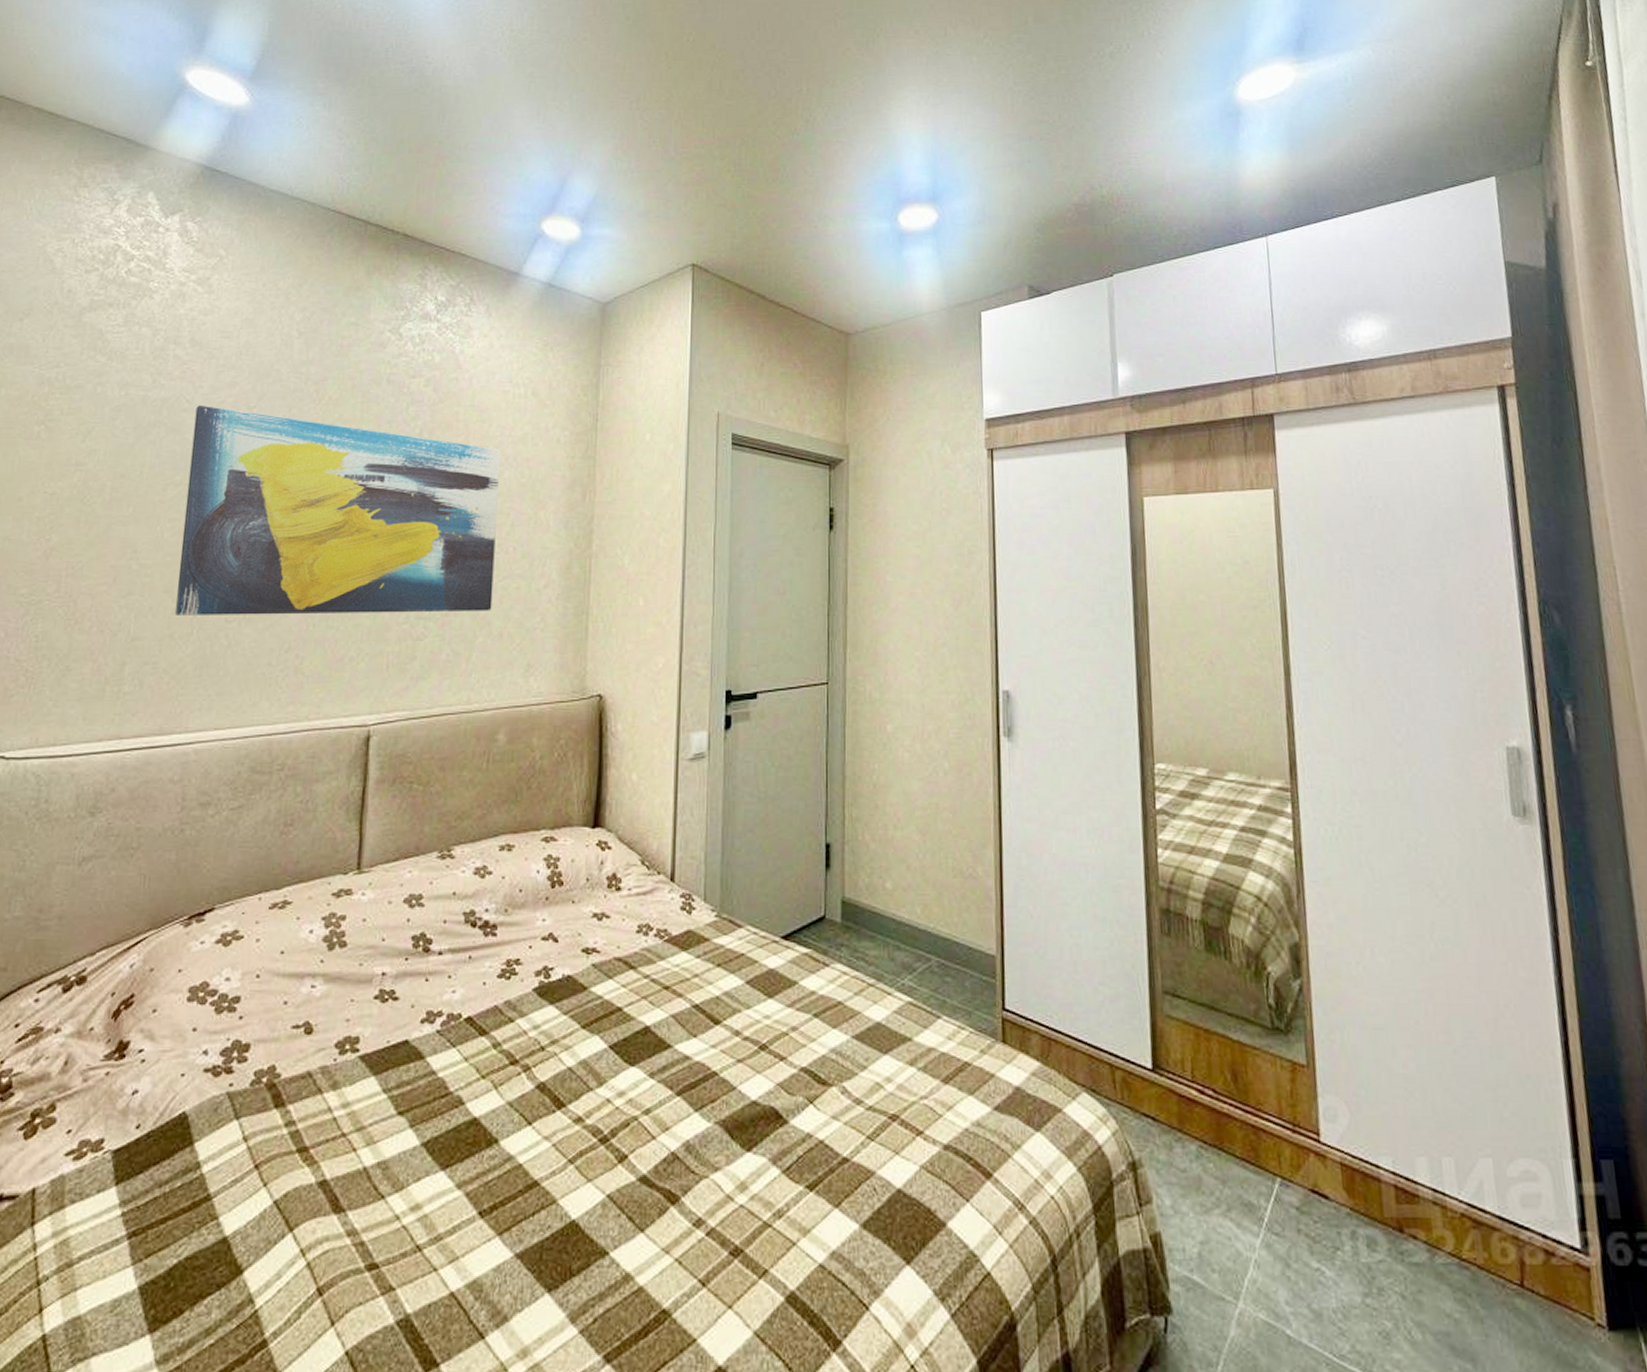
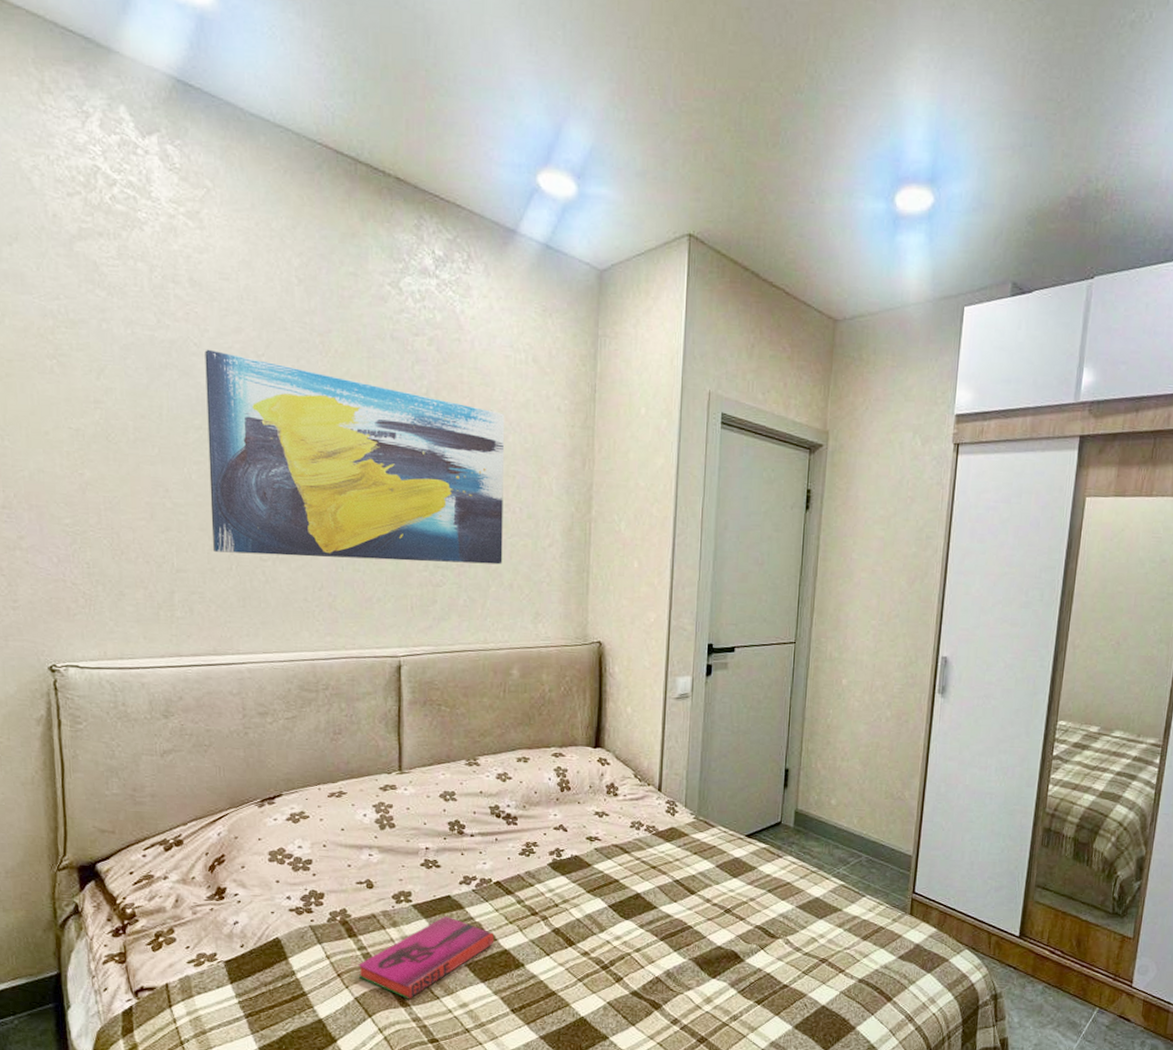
hardback book: none [281,1069,462,1200] -> present [358,915,495,999]

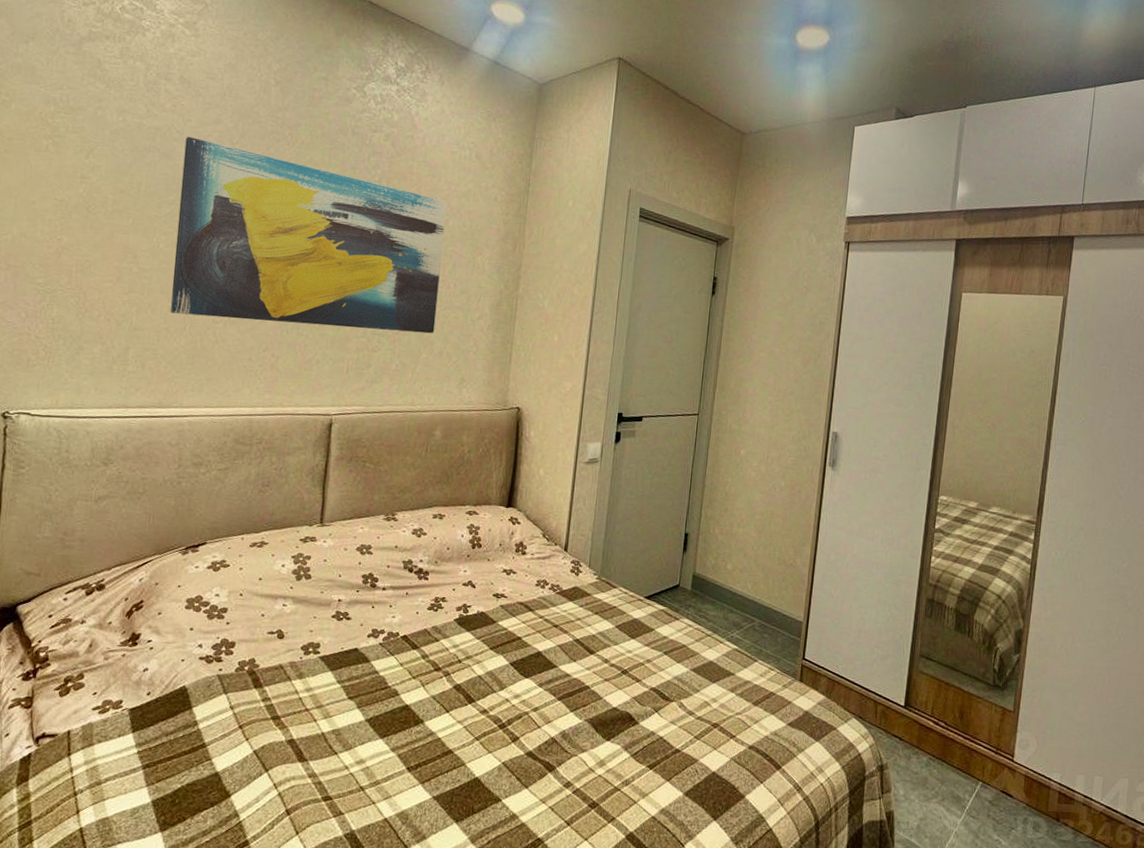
hardback book: present [358,915,495,999] -> none [259,668,397,754]

